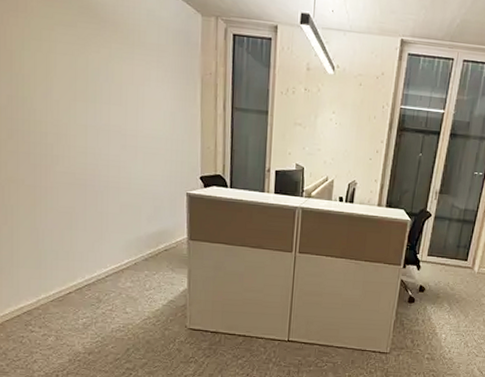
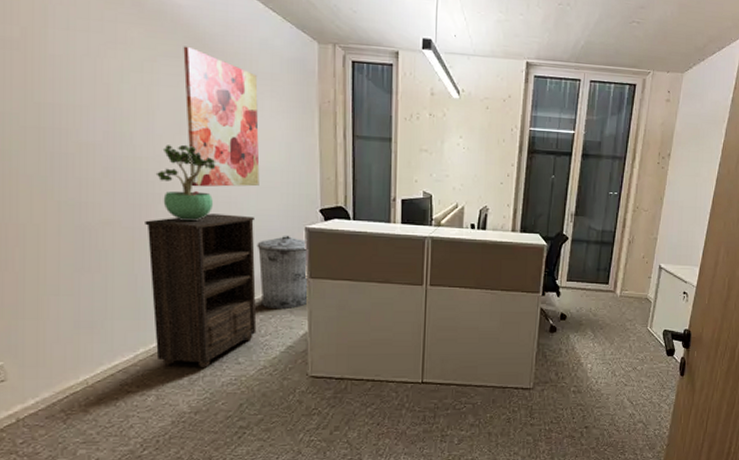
bookshelf: none [45,176,142,315] -> present [145,213,257,368]
potted plant: none [53,110,107,183] -> present [155,144,216,222]
wall art: none [77,15,146,153] -> present [183,46,260,187]
trash can: none [143,199,189,267] -> present [257,235,309,309]

